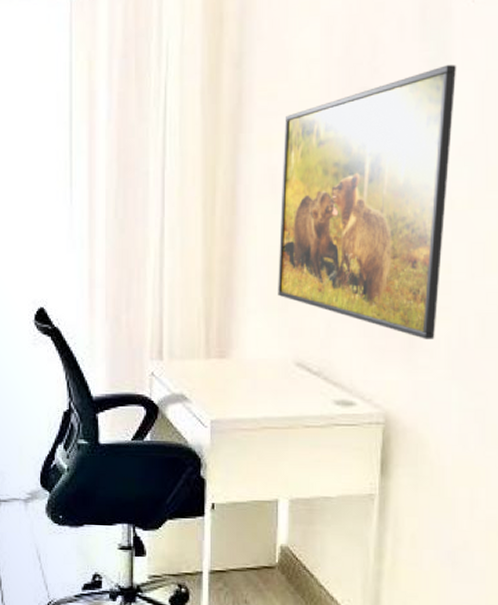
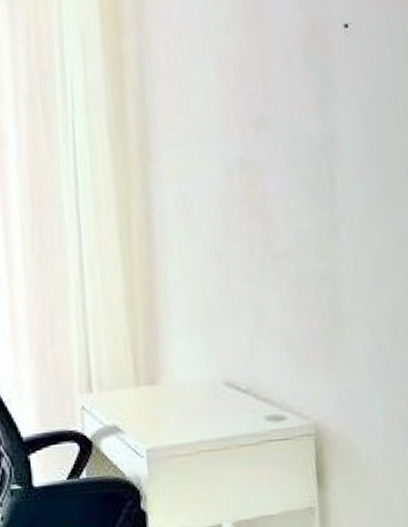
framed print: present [278,64,457,339] -> none [190,91,352,348]

